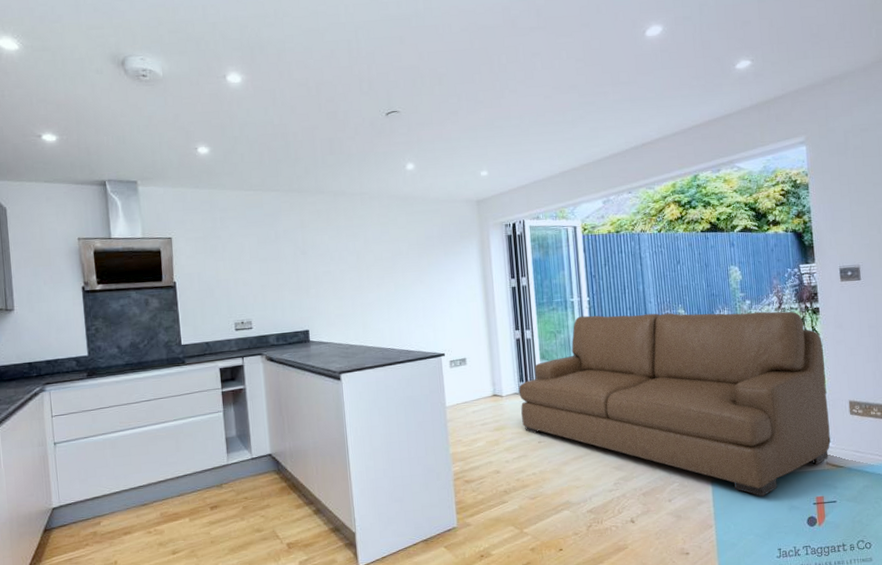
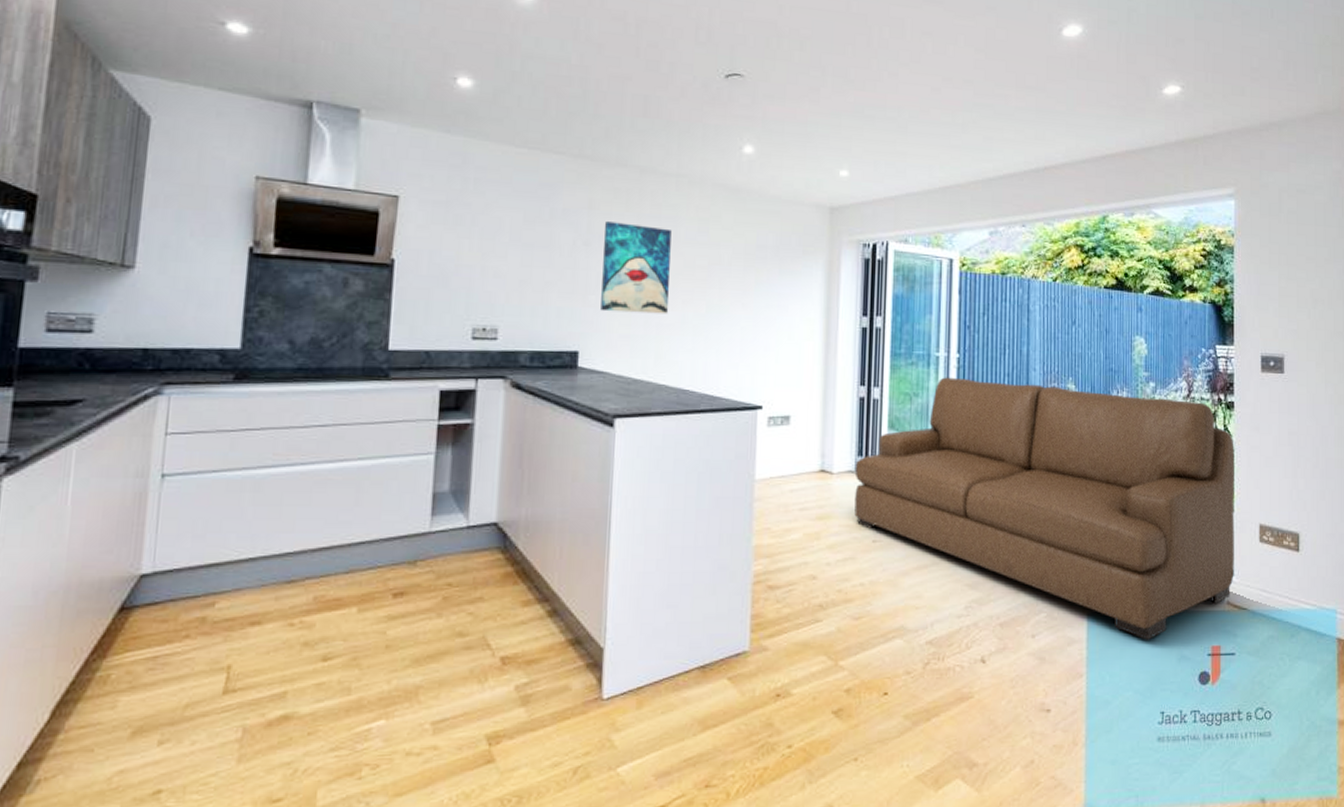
wall art: none [314,234,368,300] -> present [600,221,672,314]

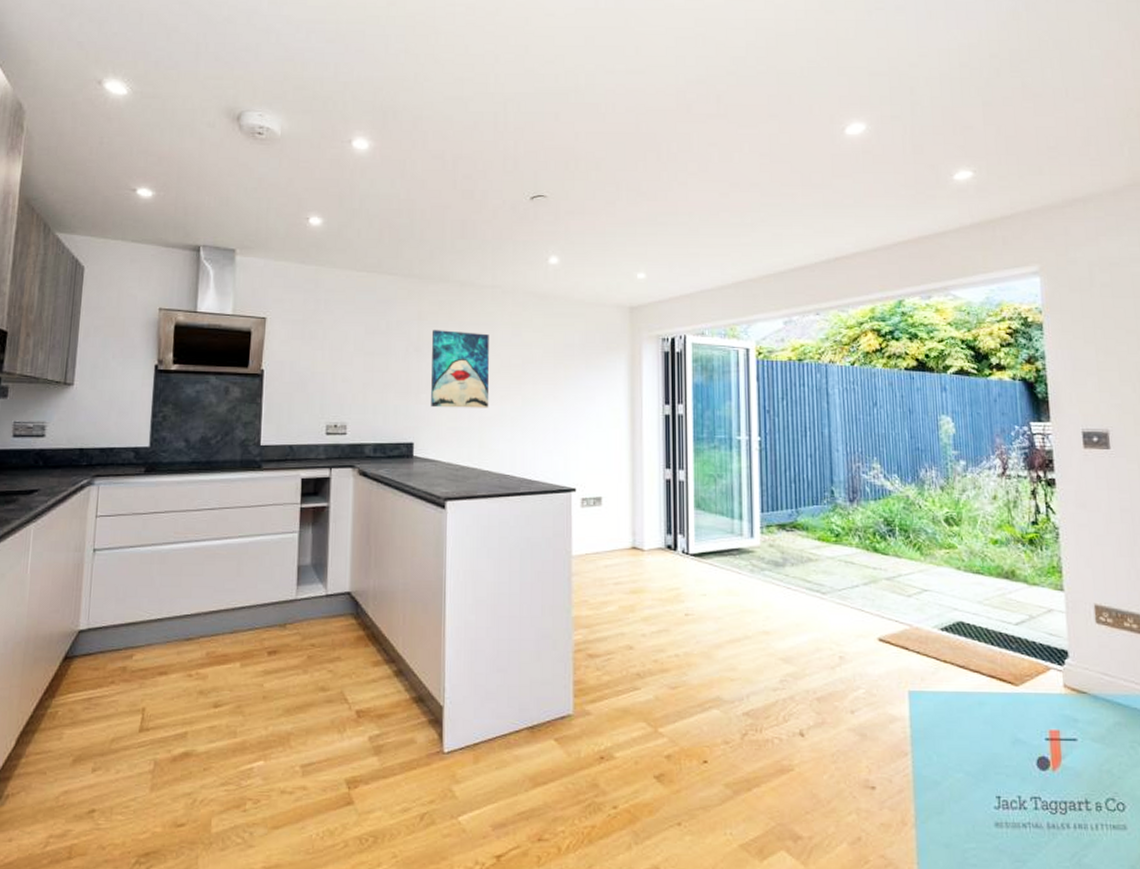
sofa: present [854,377,1234,640] -> none [664,459,1070,721]

